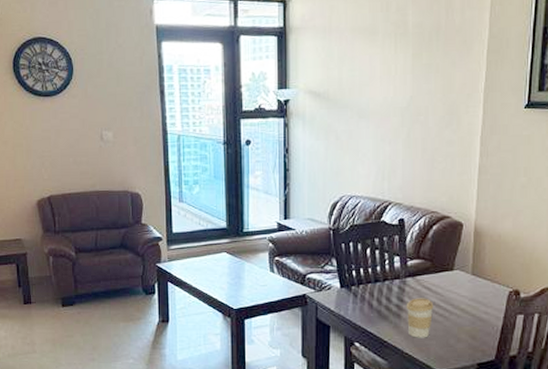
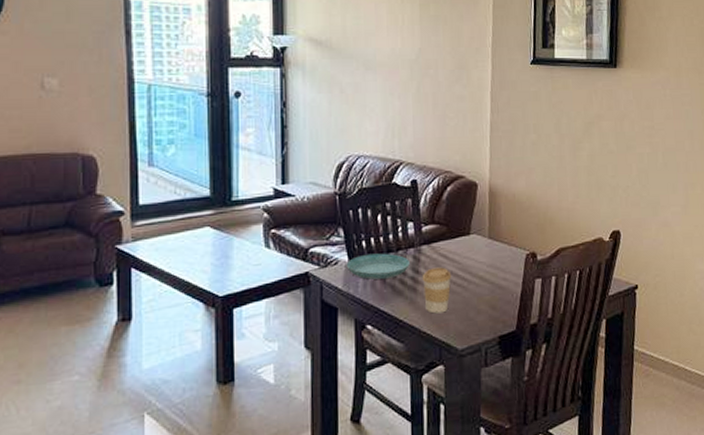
saucer: none [338,282,395,304] -> present [346,253,410,280]

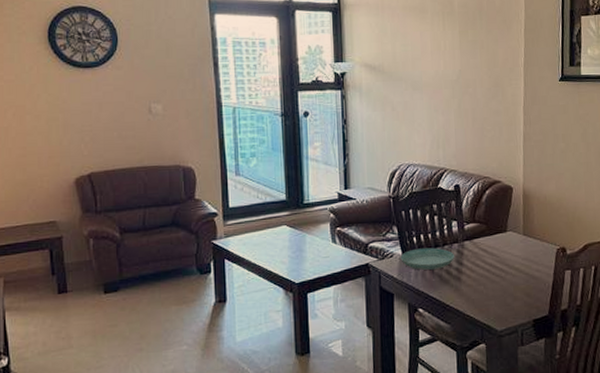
coffee cup: present [422,267,452,314] -> none [465,260,491,300]

